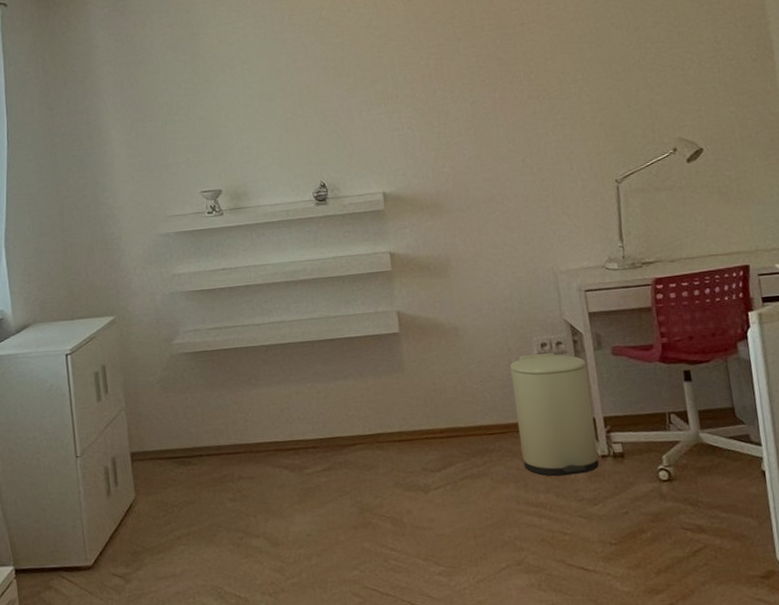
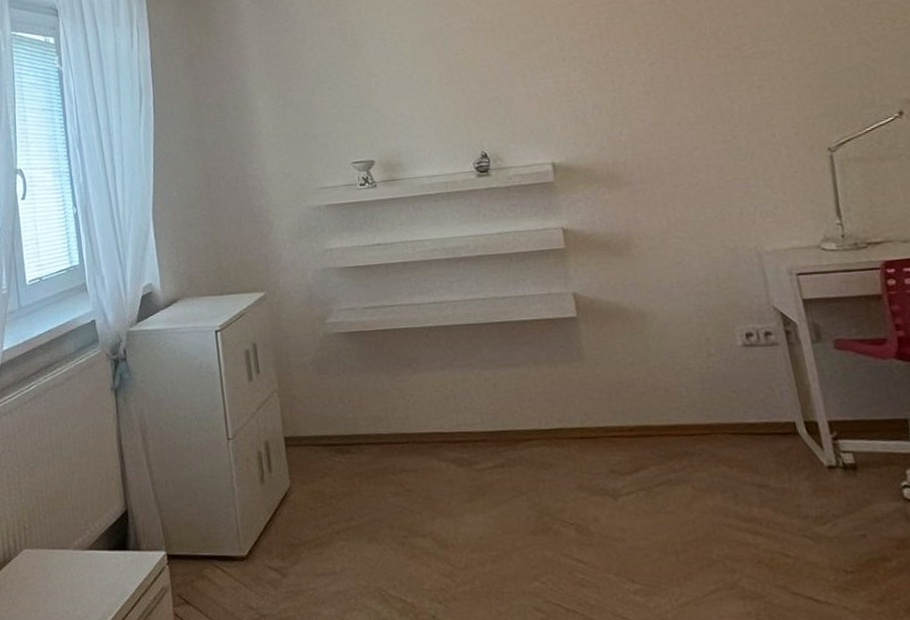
pedal bin: present [510,353,599,476] -> none [709,344,825,488]

